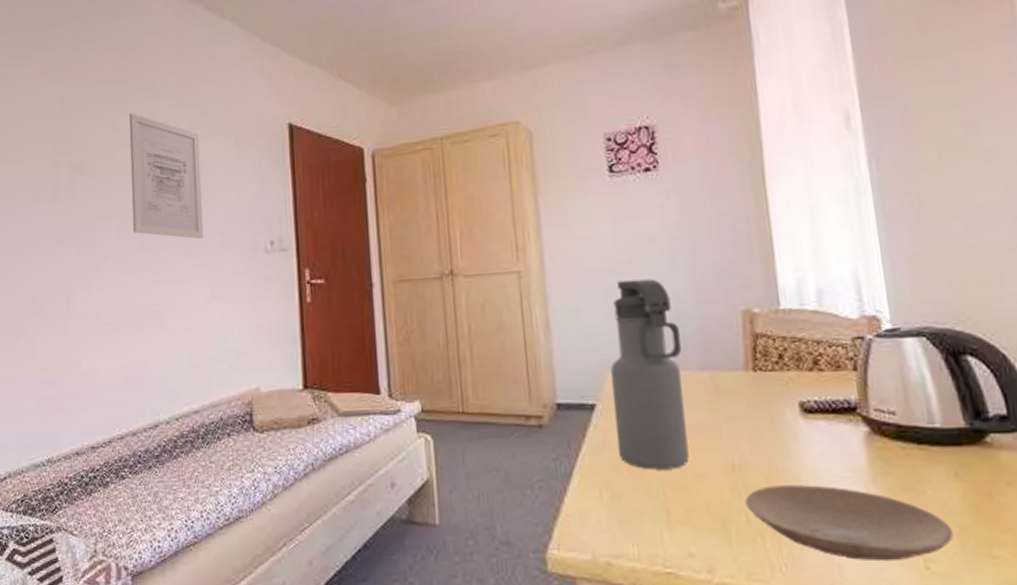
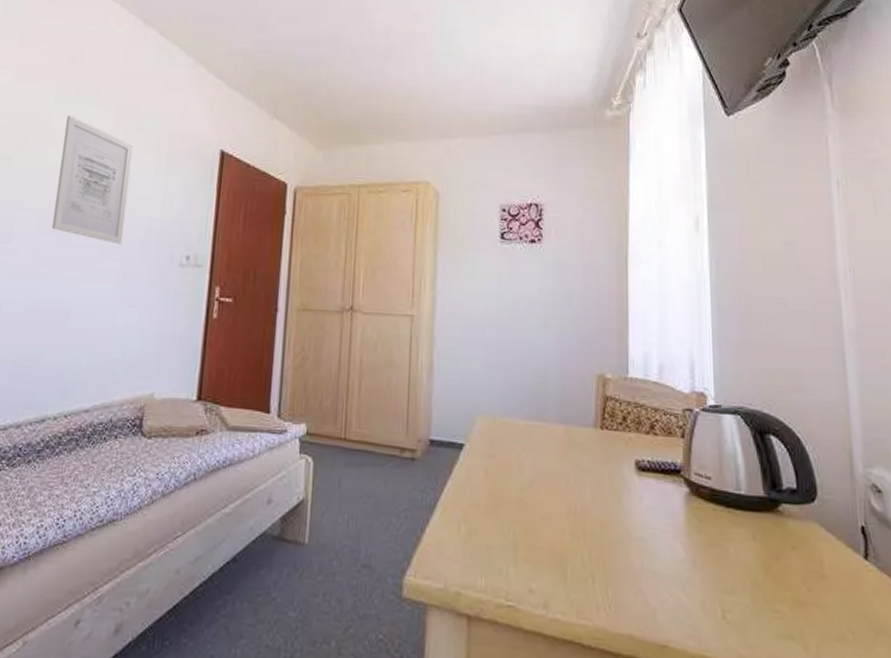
water bottle: present [611,279,689,470] -> none [478,335,544,510]
plate: present [745,485,954,562] -> none [582,533,747,610]

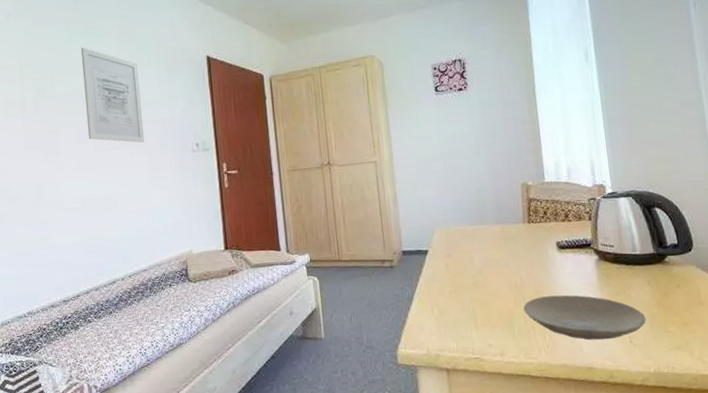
plate: none [582,533,747,610] -> present [523,295,646,341]

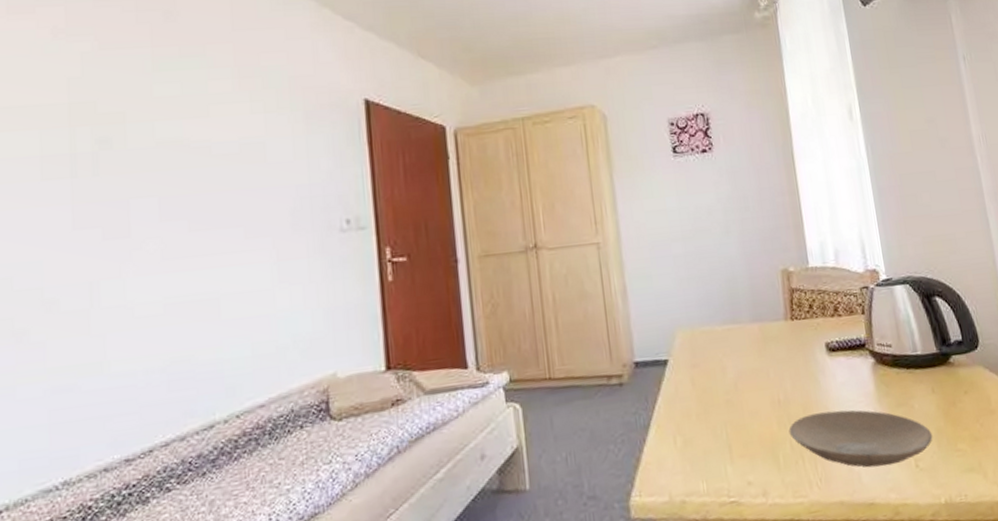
wall art: present [80,47,145,143] -> none [172,81,269,219]

